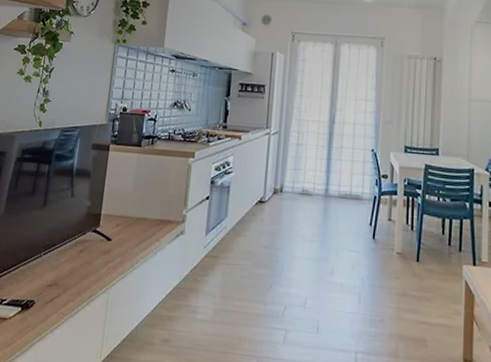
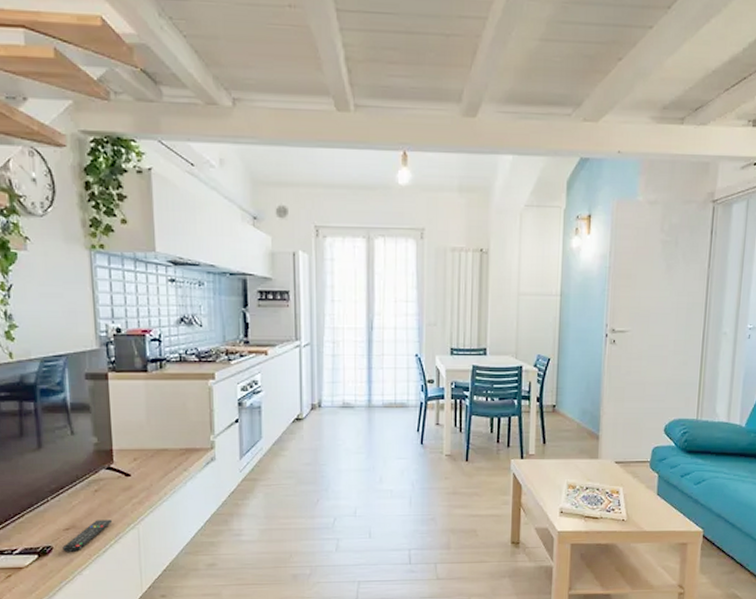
remote control: none [42,279,89,309] -> present [62,519,113,552]

